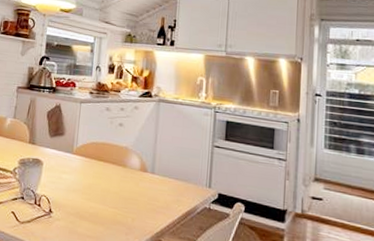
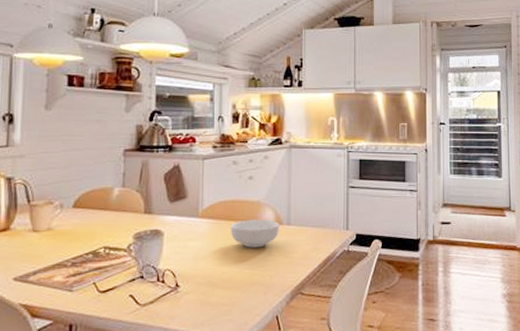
cereal bowl: none [99,162,144,191] -> present [230,219,279,248]

